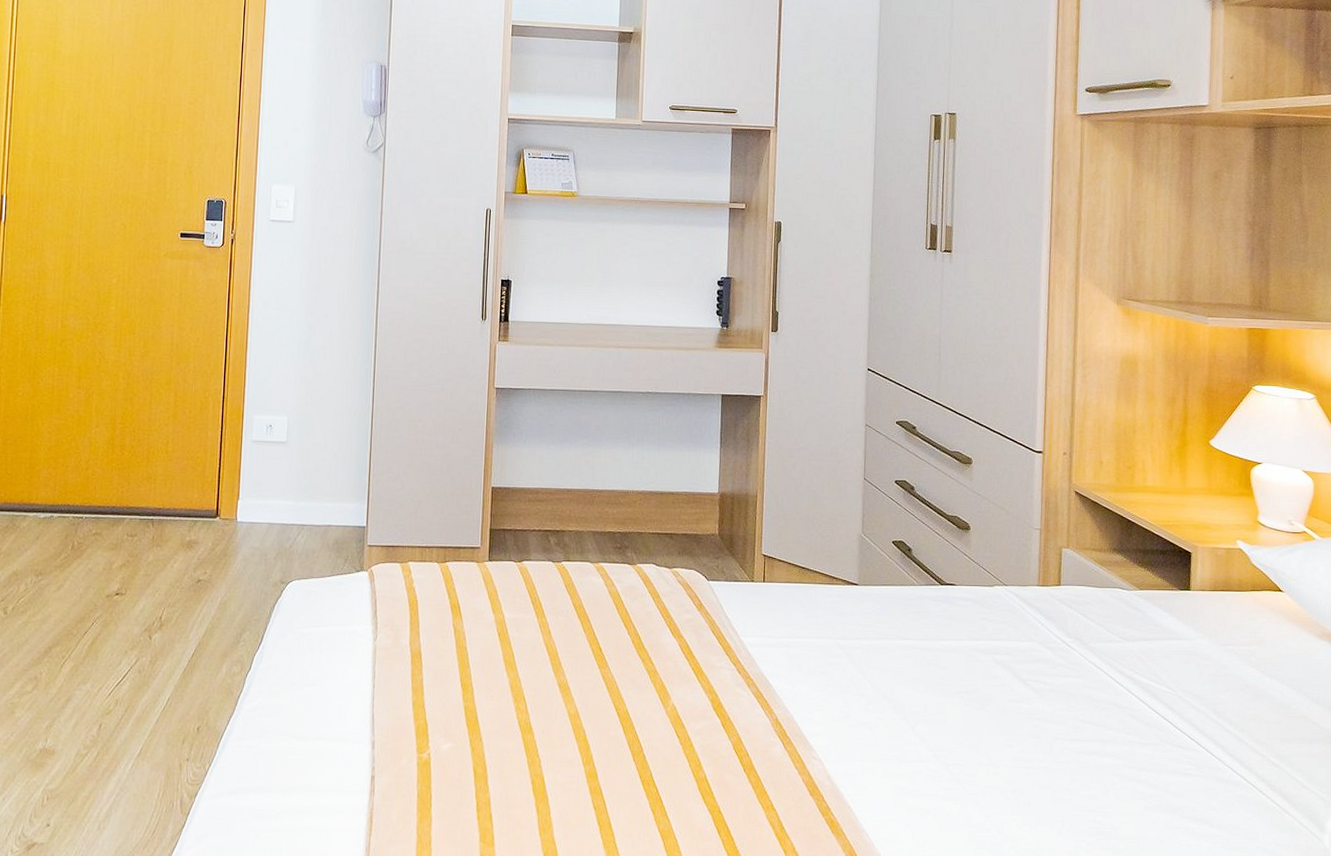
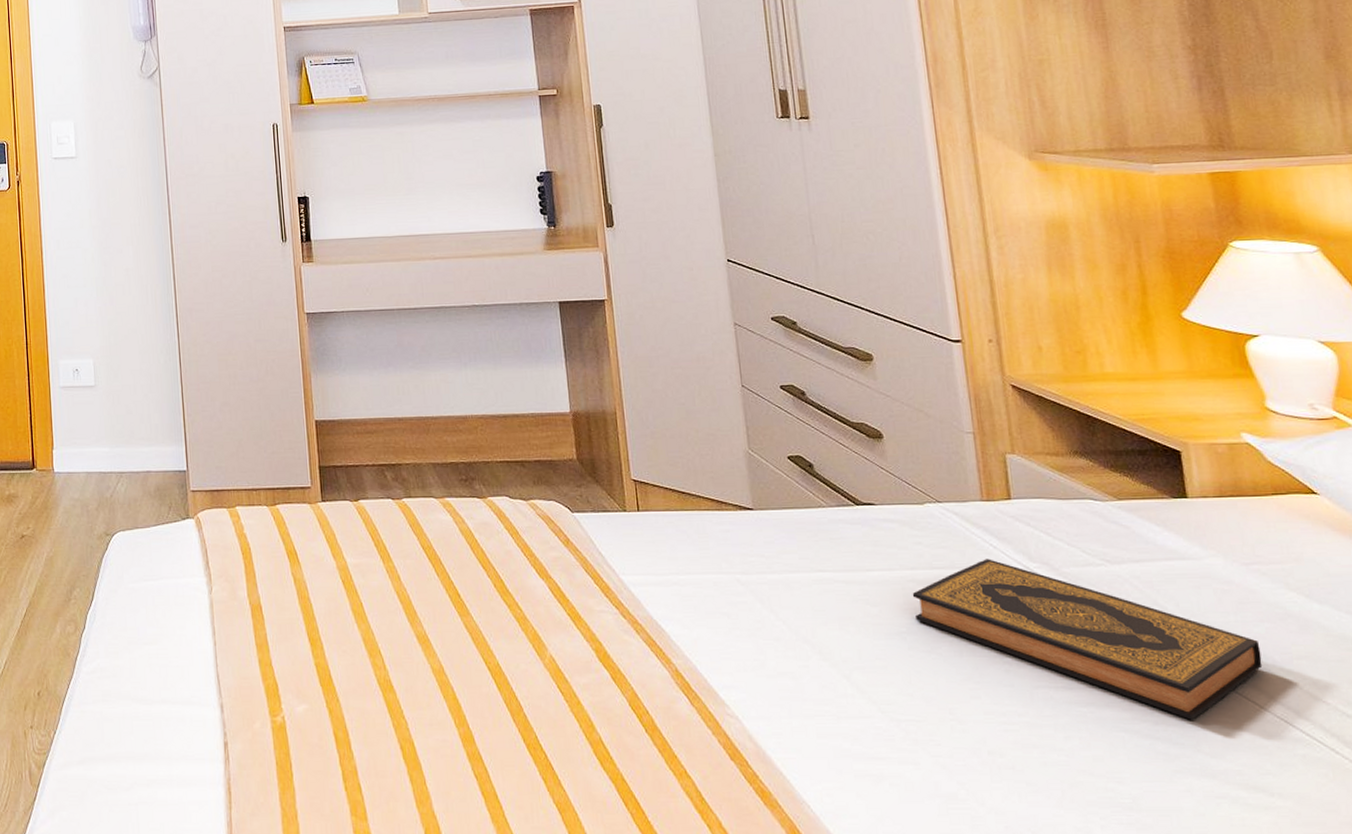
hardback book: none [973,633,1223,767] -> present [912,559,1263,720]

